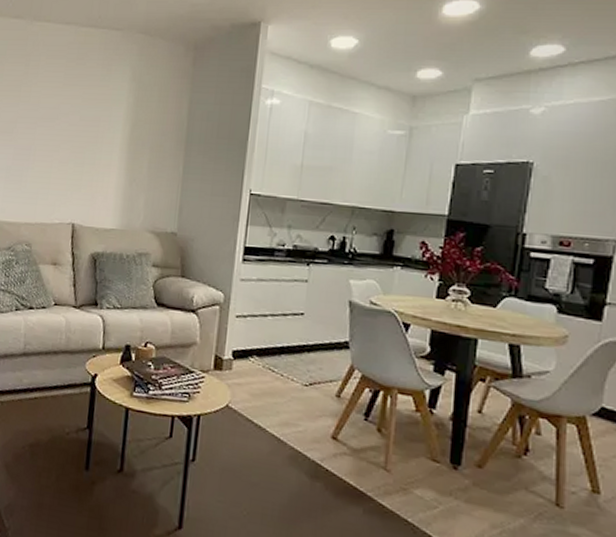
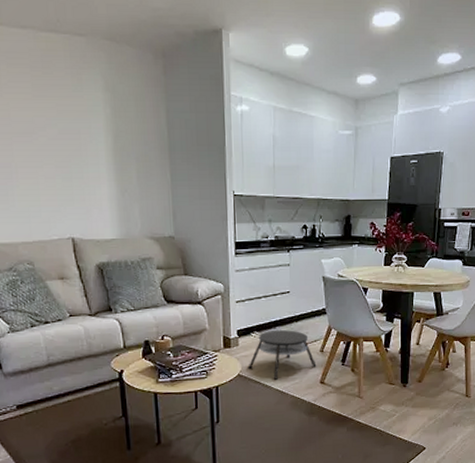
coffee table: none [239,357,329,422] -> present [248,330,317,380]

